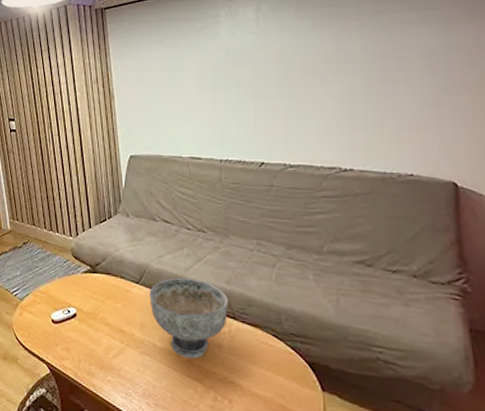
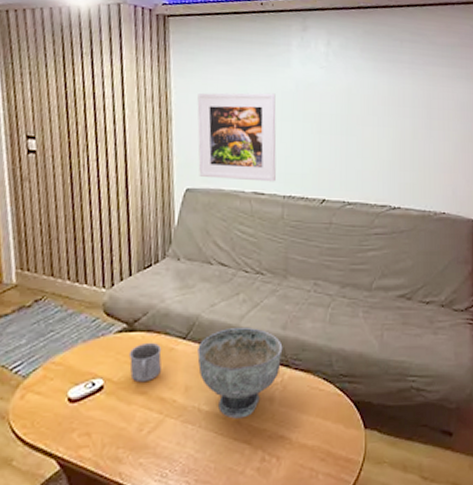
mug: none [93,283,120,316] -> present [128,342,162,383]
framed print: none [134,64,211,147] -> present [197,92,277,182]

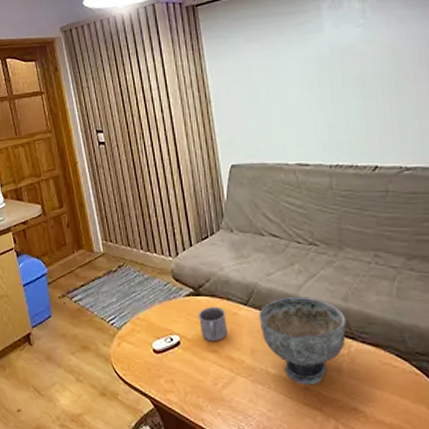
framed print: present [197,92,277,182] -> none [232,61,319,154]

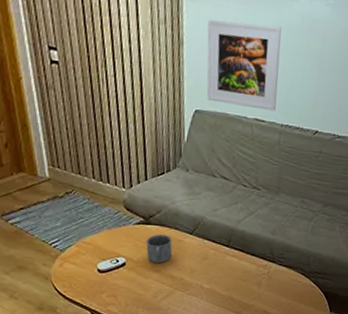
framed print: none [232,61,319,154] -> present [206,19,282,111]
decorative bowl: present [259,296,346,385] -> none [201,229,271,296]

